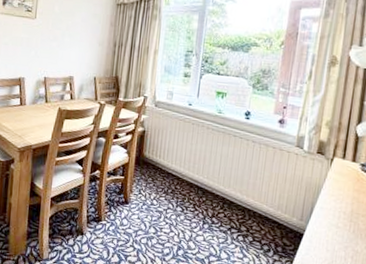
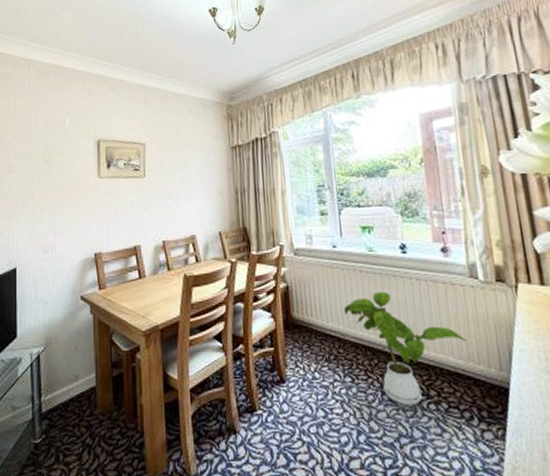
house plant: none [187,146,281,235] -> present [343,291,467,405]

